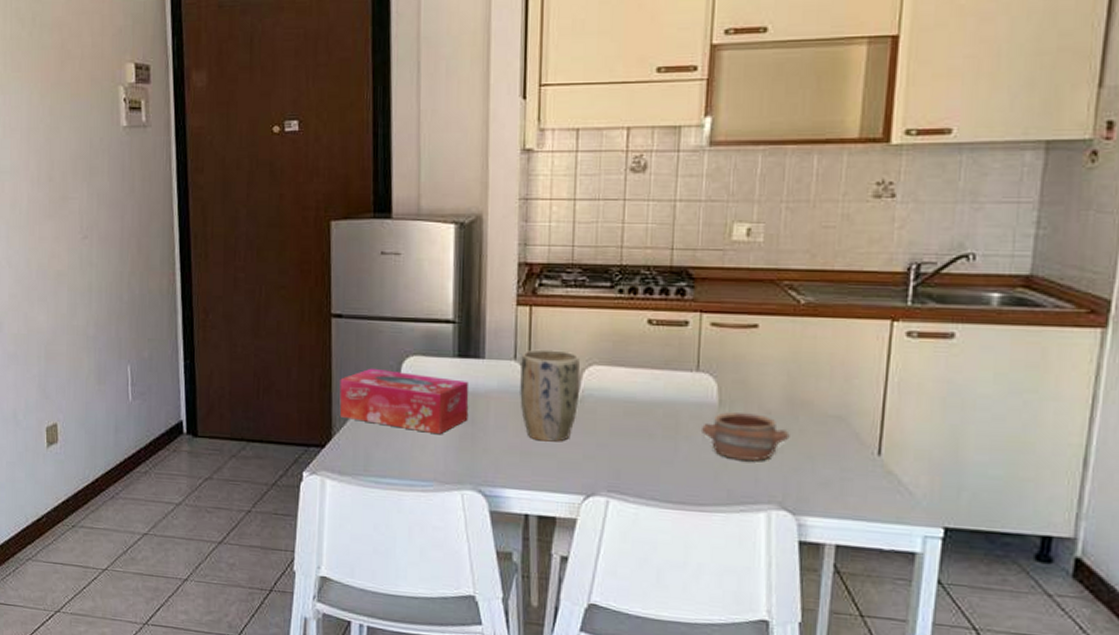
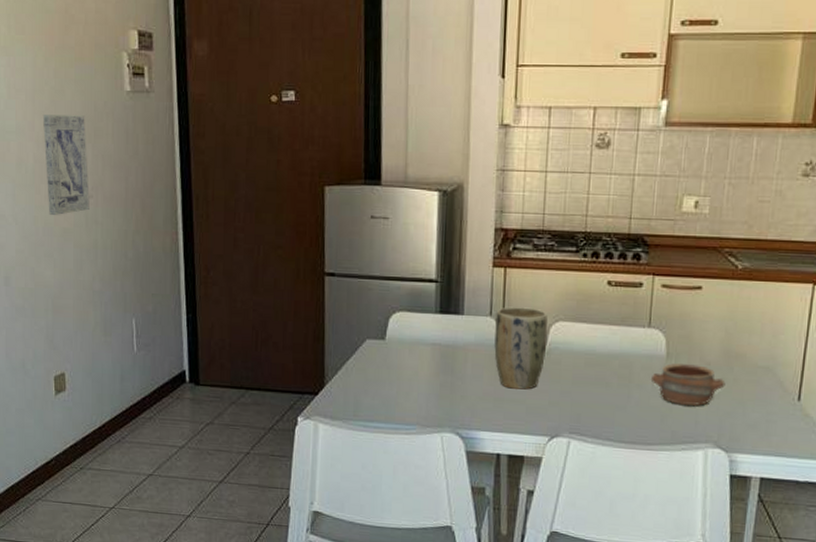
wall art: none [38,153,84,257] -> present [43,114,90,215]
tissue box: present [339,368,469,435] -> none [331,322,450,383]

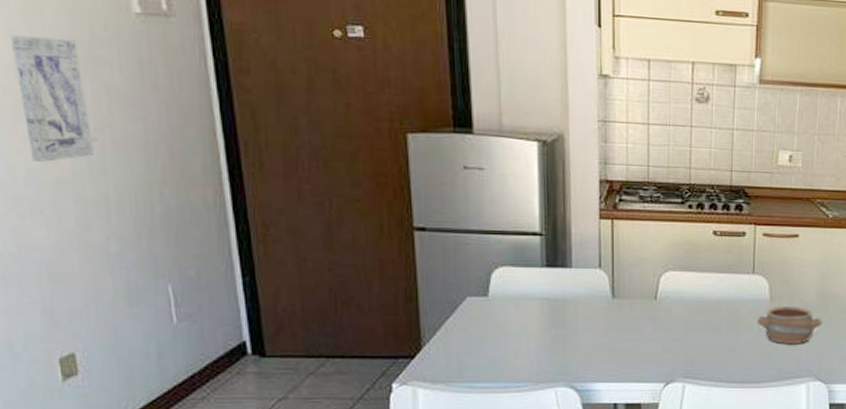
plant pot: present [494,307,548,390] -> none [605,258,657,339]

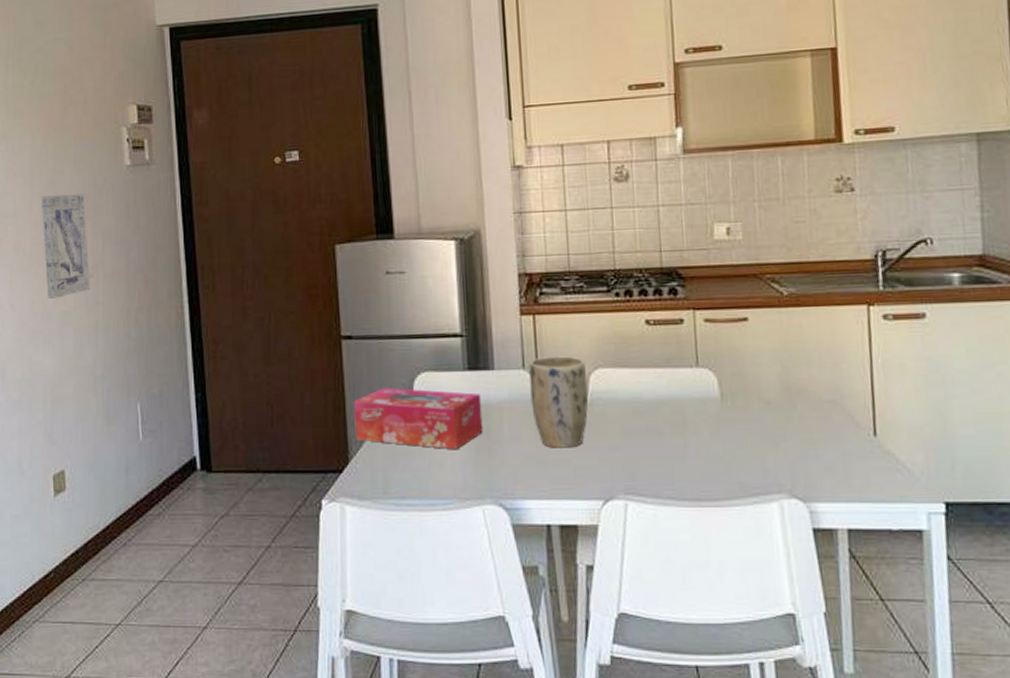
tissue box: none [427,279,559,339] -> present [354,387,483,450]
plant pot: none [605,258,657,339] -> present [529,356,588,448]
pottery: present [756,306,822,345] -> none [706,404,791,452]

